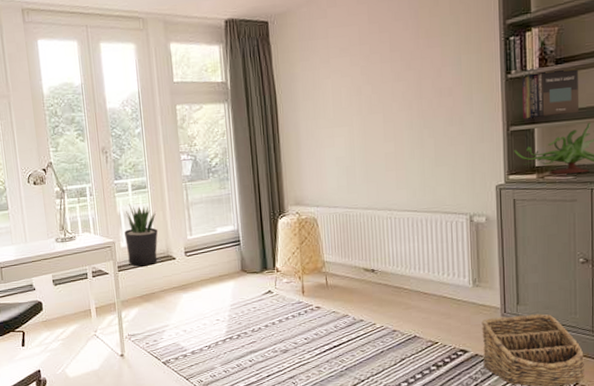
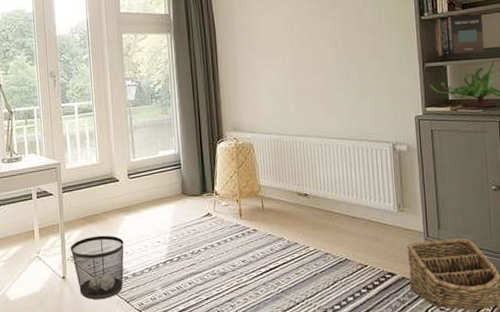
planter: present [124,202,158,267] -> none [70,125,103,188]
waste bin: none [127,313,183,377] -> present [70,235,124,300]

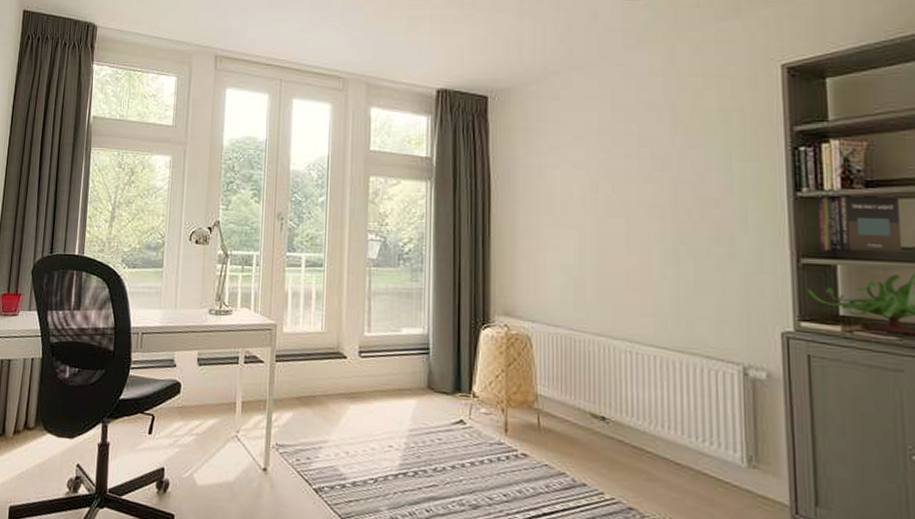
waste bin: present [70,235,124,300] -> none [276,423,345,508]

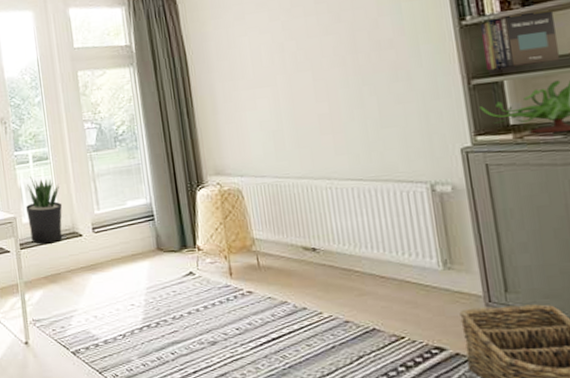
planter: none [289,280,330,361] -> present [26,175,63,244]

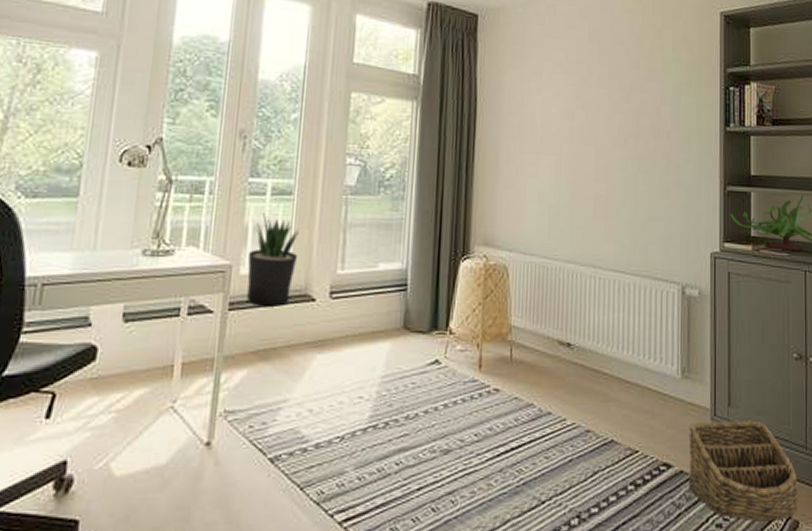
books: present [481,12,561,71] -> none [740,129,794,182]

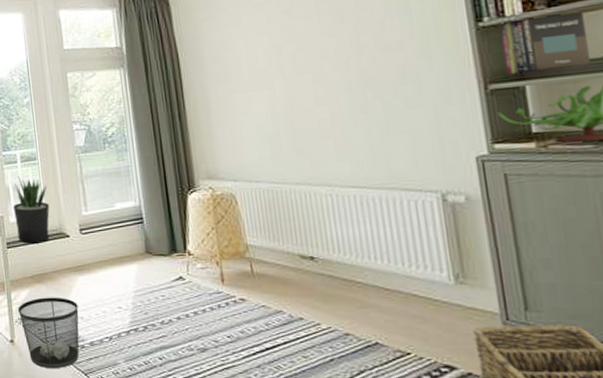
waste bin: none [225,381,309,483] -> present [17,297,79,369]
books: none [740,129,794,182] -> present [500,13,592,75]

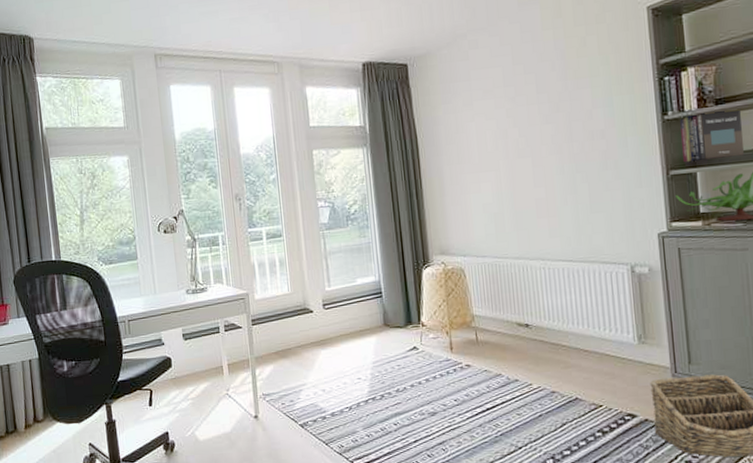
planter: present [13,175,50,244] -> none [259,252,295,320]
waste bin: present [17,297,79,369] -> none [261,371,321,441]

